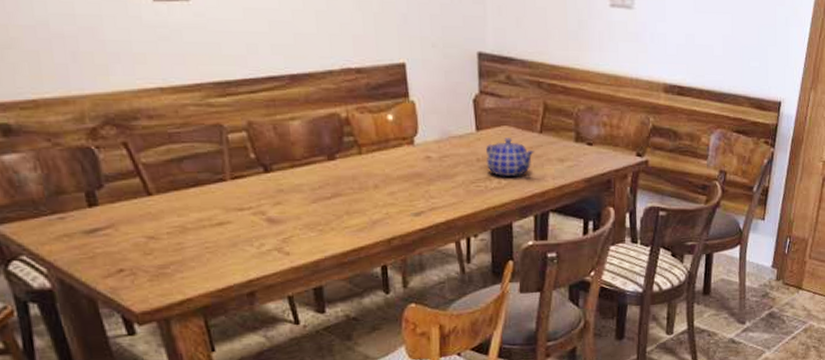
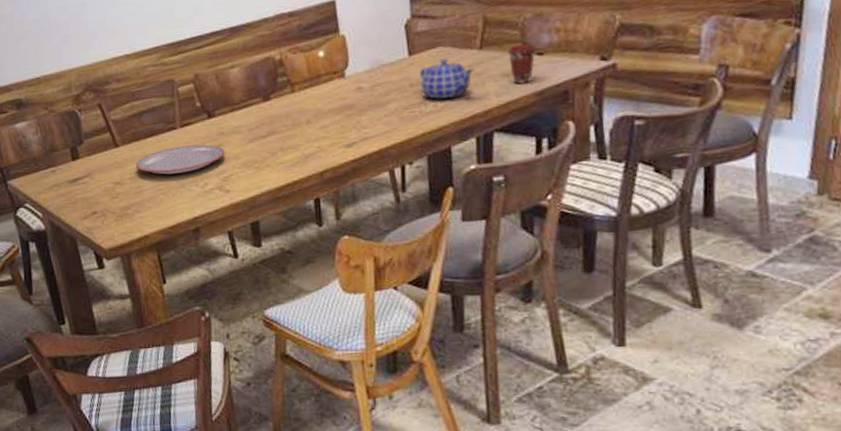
plate: none [174,201,284,231] -> present [135,144,225,175]
coffee cup: none [563,132,586,170] -> present [507,43,536,84]

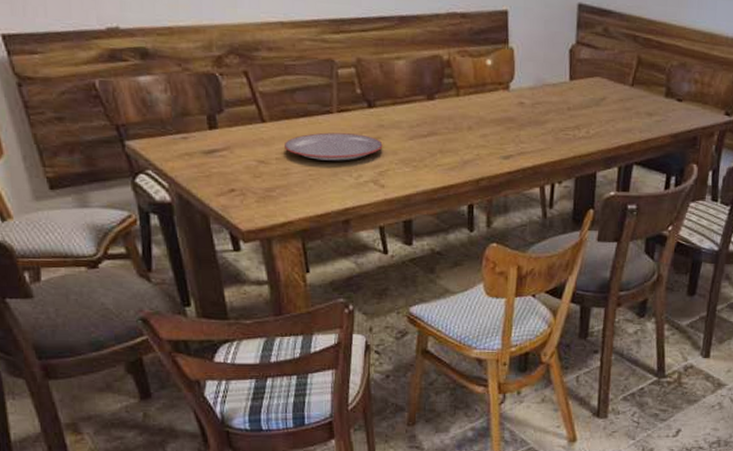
teapot: present [419,58,474,99] -> none [576,89,624,127]
coffee cup: present [507,43,536,84] -> none [653,87,677,125]

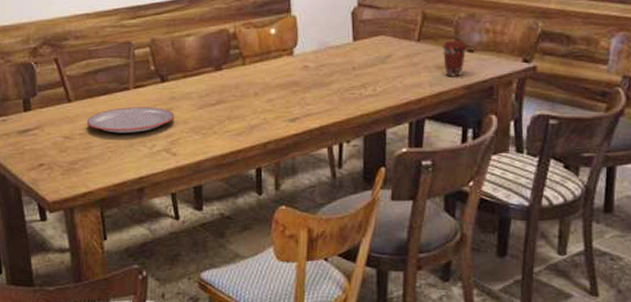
coffee cup: none [653,87,677,125] -> present [441,40,467,77]

